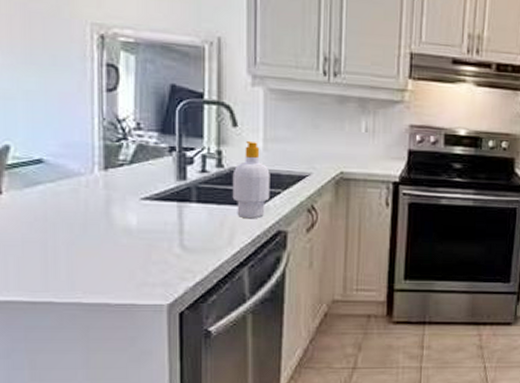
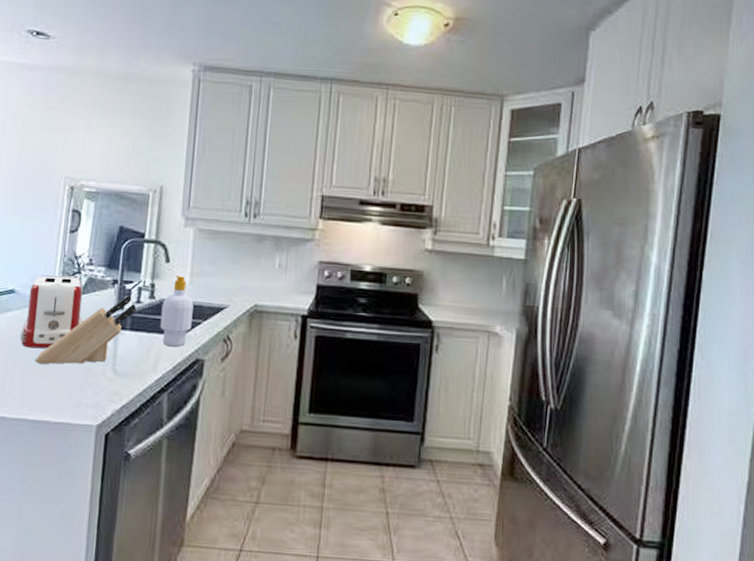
toaster: none [59,142,137,226] -> present [20,275,84,349]
knife block: none [83,162,202,243] -> present [36,293,136,364]

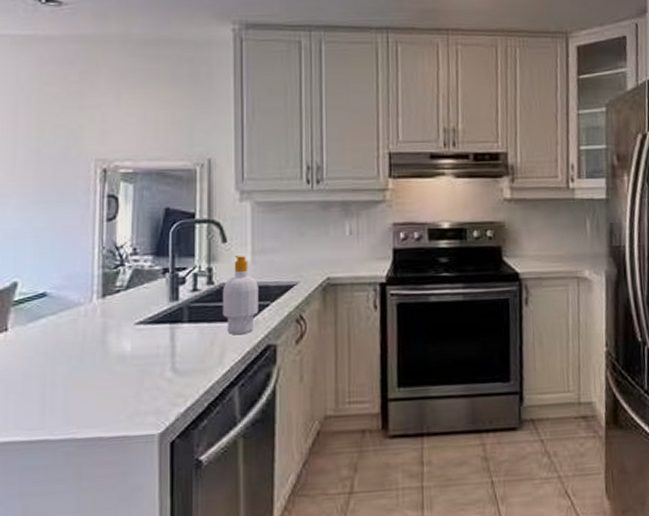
toaster: present [20,275,84,349] -> none [58,269,132,357]
knife block: present [36,293,136,364] -> none [79,282,193,374]

